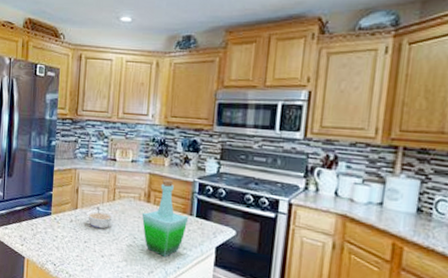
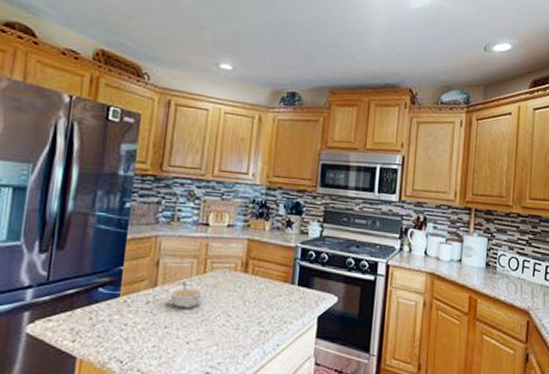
bottle: present [141,179,189,257] -> none [237,245,290,334]

